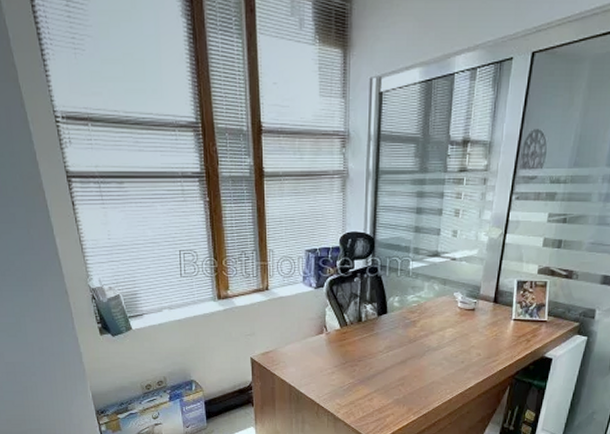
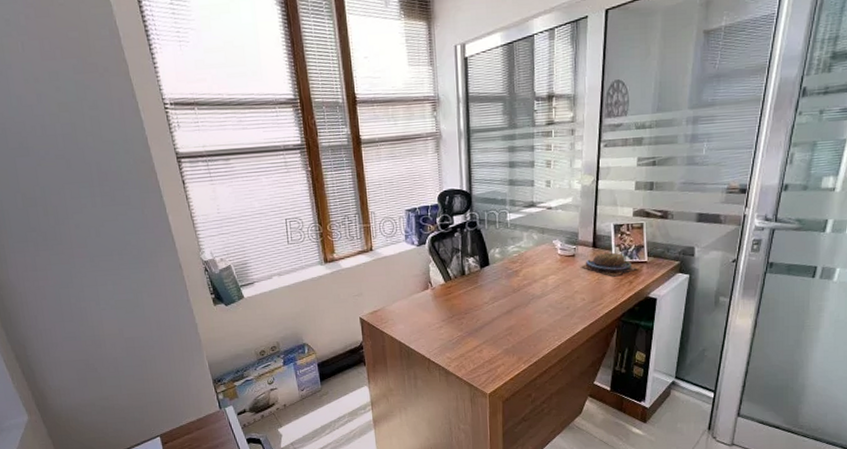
pastry: none [479,309,537,334] -> present [580,252,638,277]

